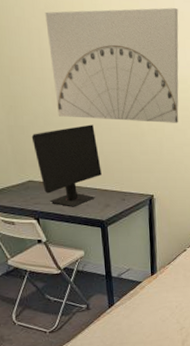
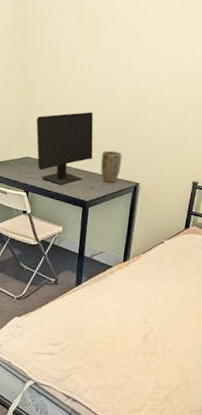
wall art: present [45,8,179,123] -> none [63,10,194,117]
plant pot: none [110,164,133,198] -> present [100,150,122,183]

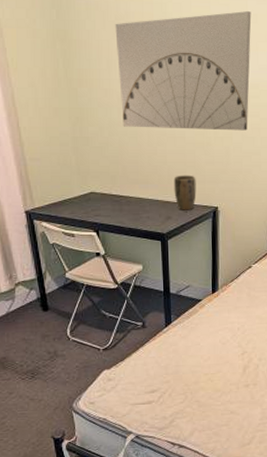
computer monitor: present [36,112,94,185] -> none [95,134,164,219]
wall art: none [63,10,194,117] -> present [115,11,252,131]

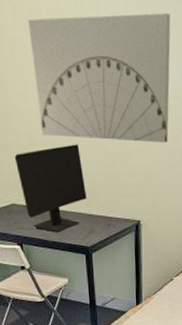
computer monitor: none [95,134,164,219] -> present [14,144,87,233]
plant pot: present [173,175,196,210] -> none [96,187,119,224]

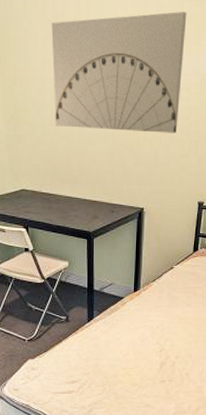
computer monitor: present [14,144,87,233] -> none [28,134,93,217]

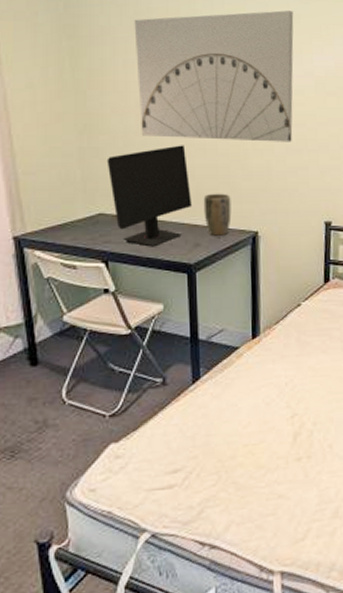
computer monitor: none [28,134,93,217] -> present [107,145,192,247]
plant pot: none [102,175,124,210] -> present [203,193,232,236]

